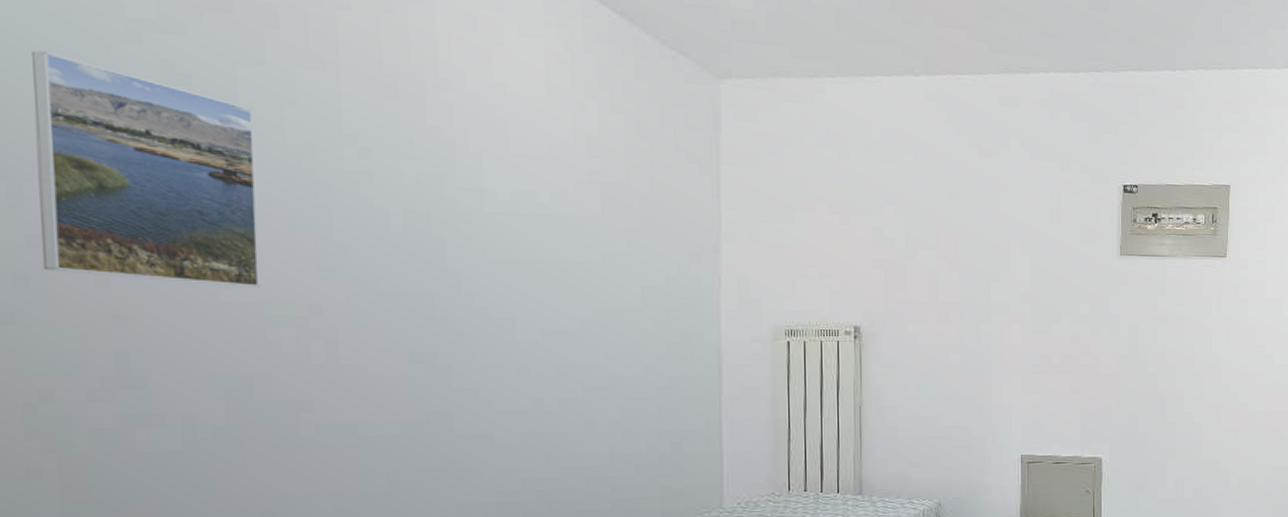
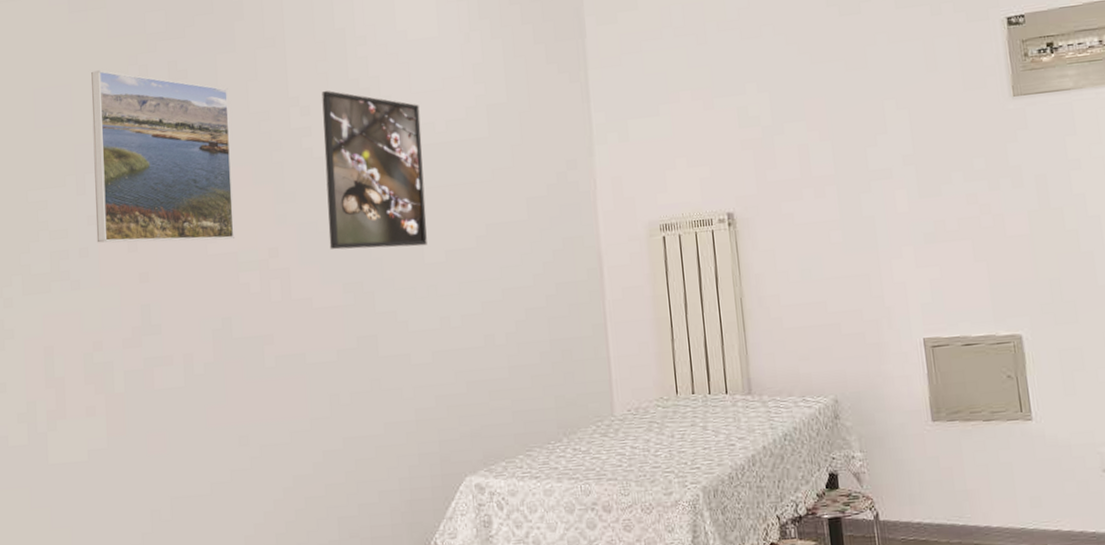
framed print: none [389,133,521,322] -> present [322,90,427,250]

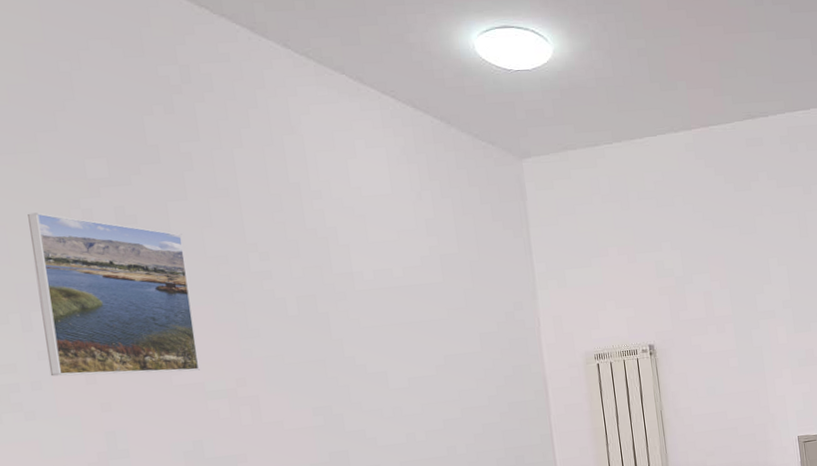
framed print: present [322,90,427,250] -> none [280,238,391,379]

